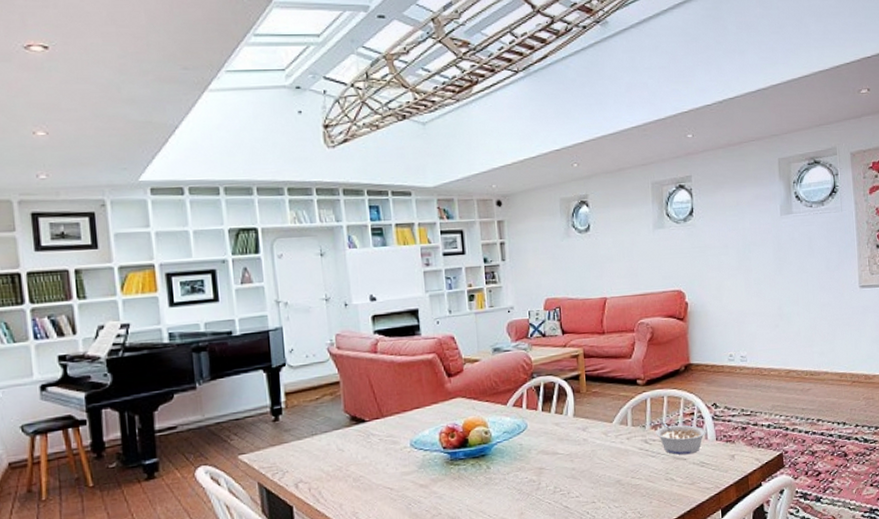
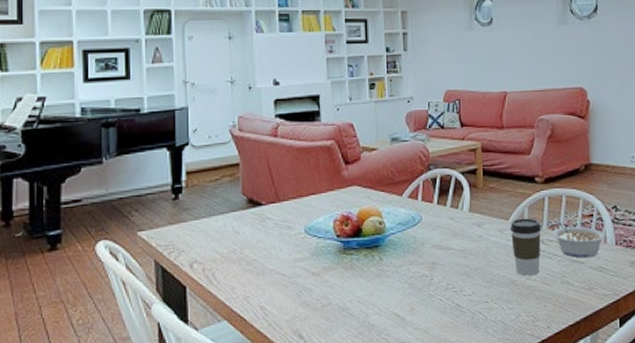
coffee cup: none [614,419,645,475] -> present [509,218,542,276]

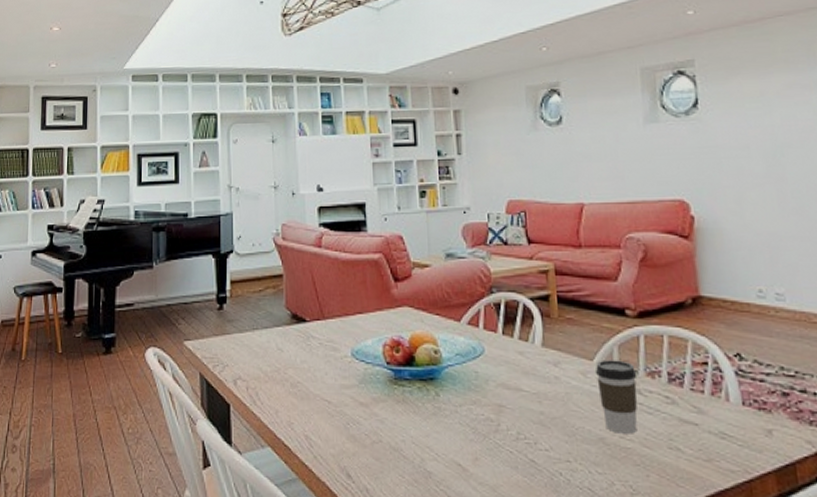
legume: present [553,220,606,258] -> none [653,366,727,419]

